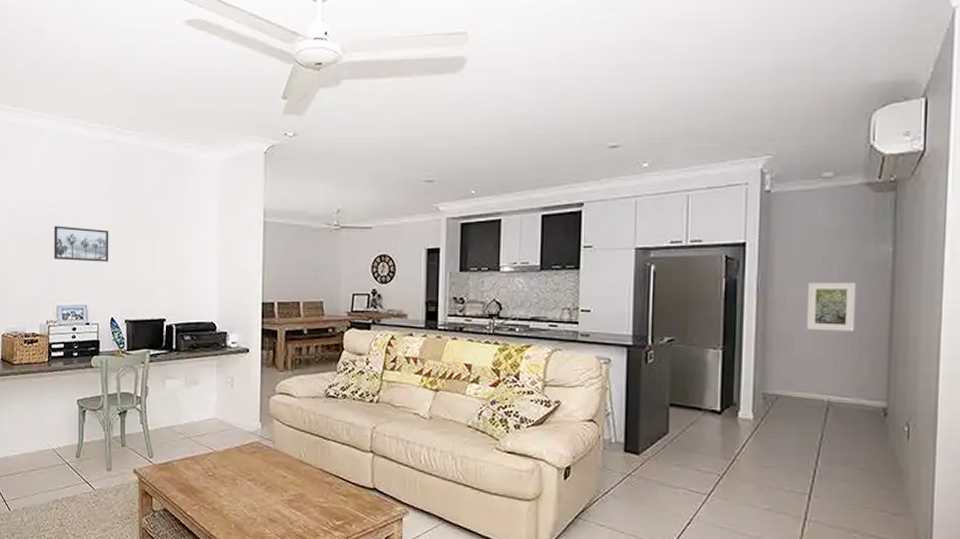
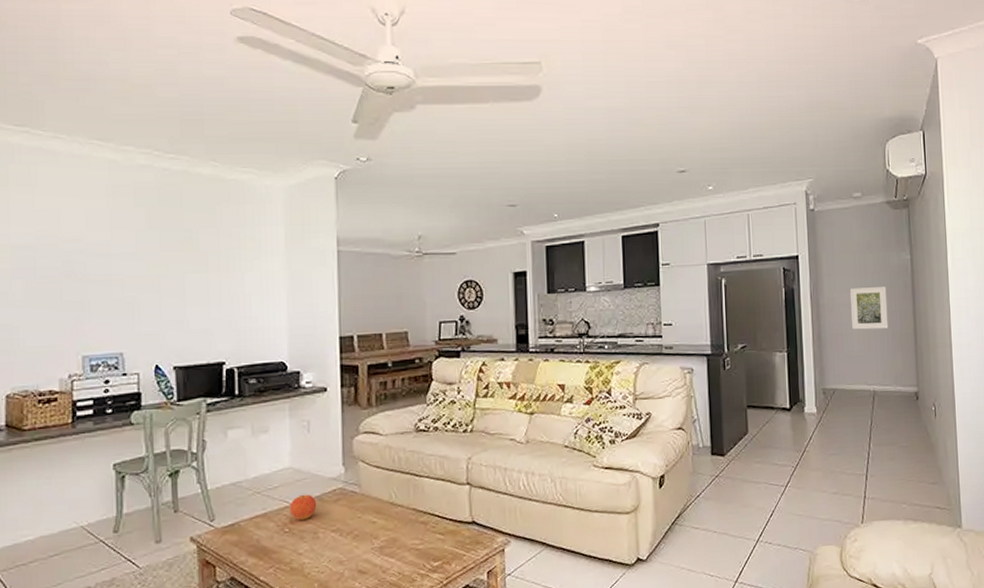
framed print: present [54,226,109,262] -> none [76,263,151,303]
fruit: none [213,443,237,466] -> present [289,494,317,520]

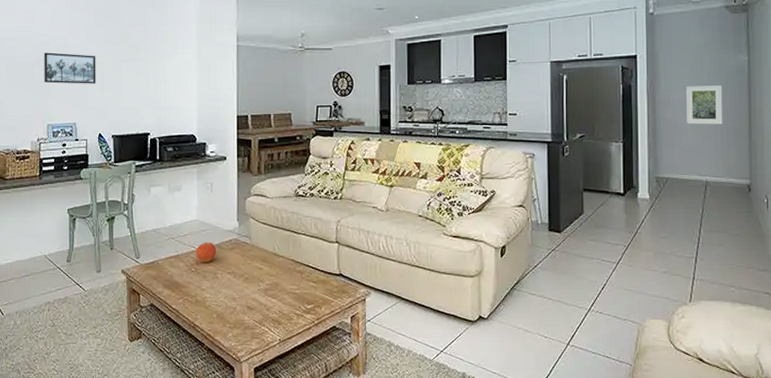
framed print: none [76,263,151,303] -> present [44,52,96,84]

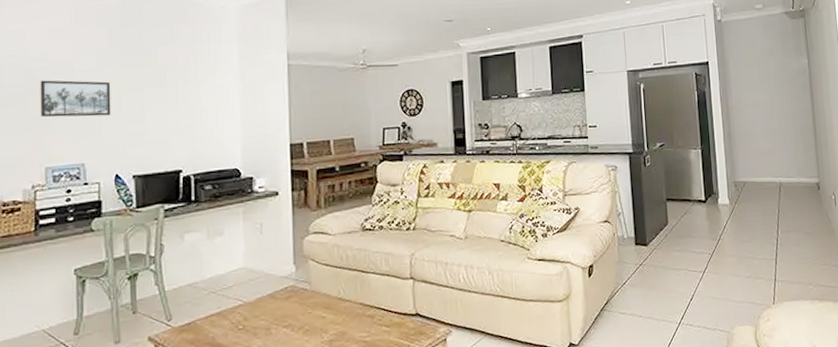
fruit: present [196,242,217,262] -> none [243,292,270,317]
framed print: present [686,85,723,125] -> none [756,88,791,128]

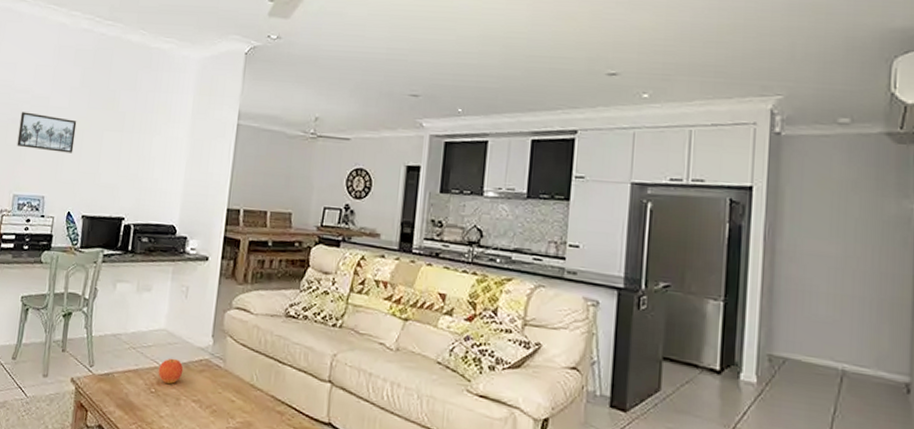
fruit: none [243,292,270,317] -> present [158,358,184,384]

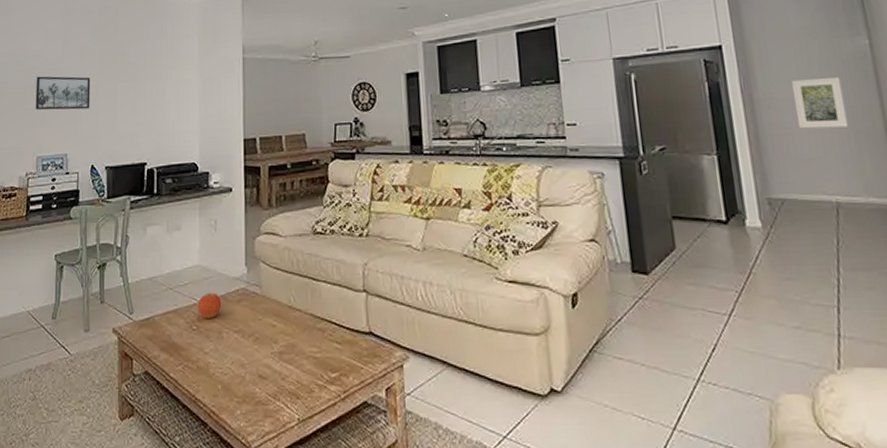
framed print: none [818,235,876,294] -> present [792,78,849,129]

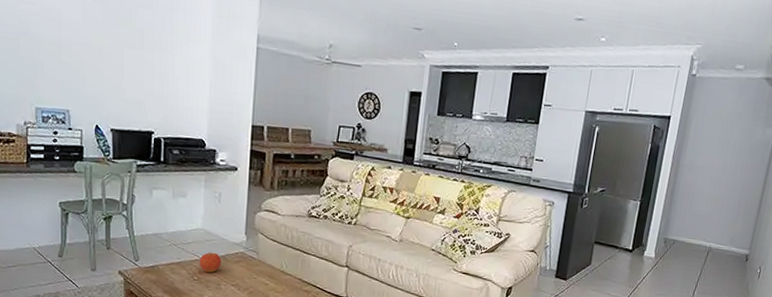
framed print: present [35,76,91,111] -> none [31,24,94,69]
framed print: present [792,78,849,129] -> none [704,154,745,195]

